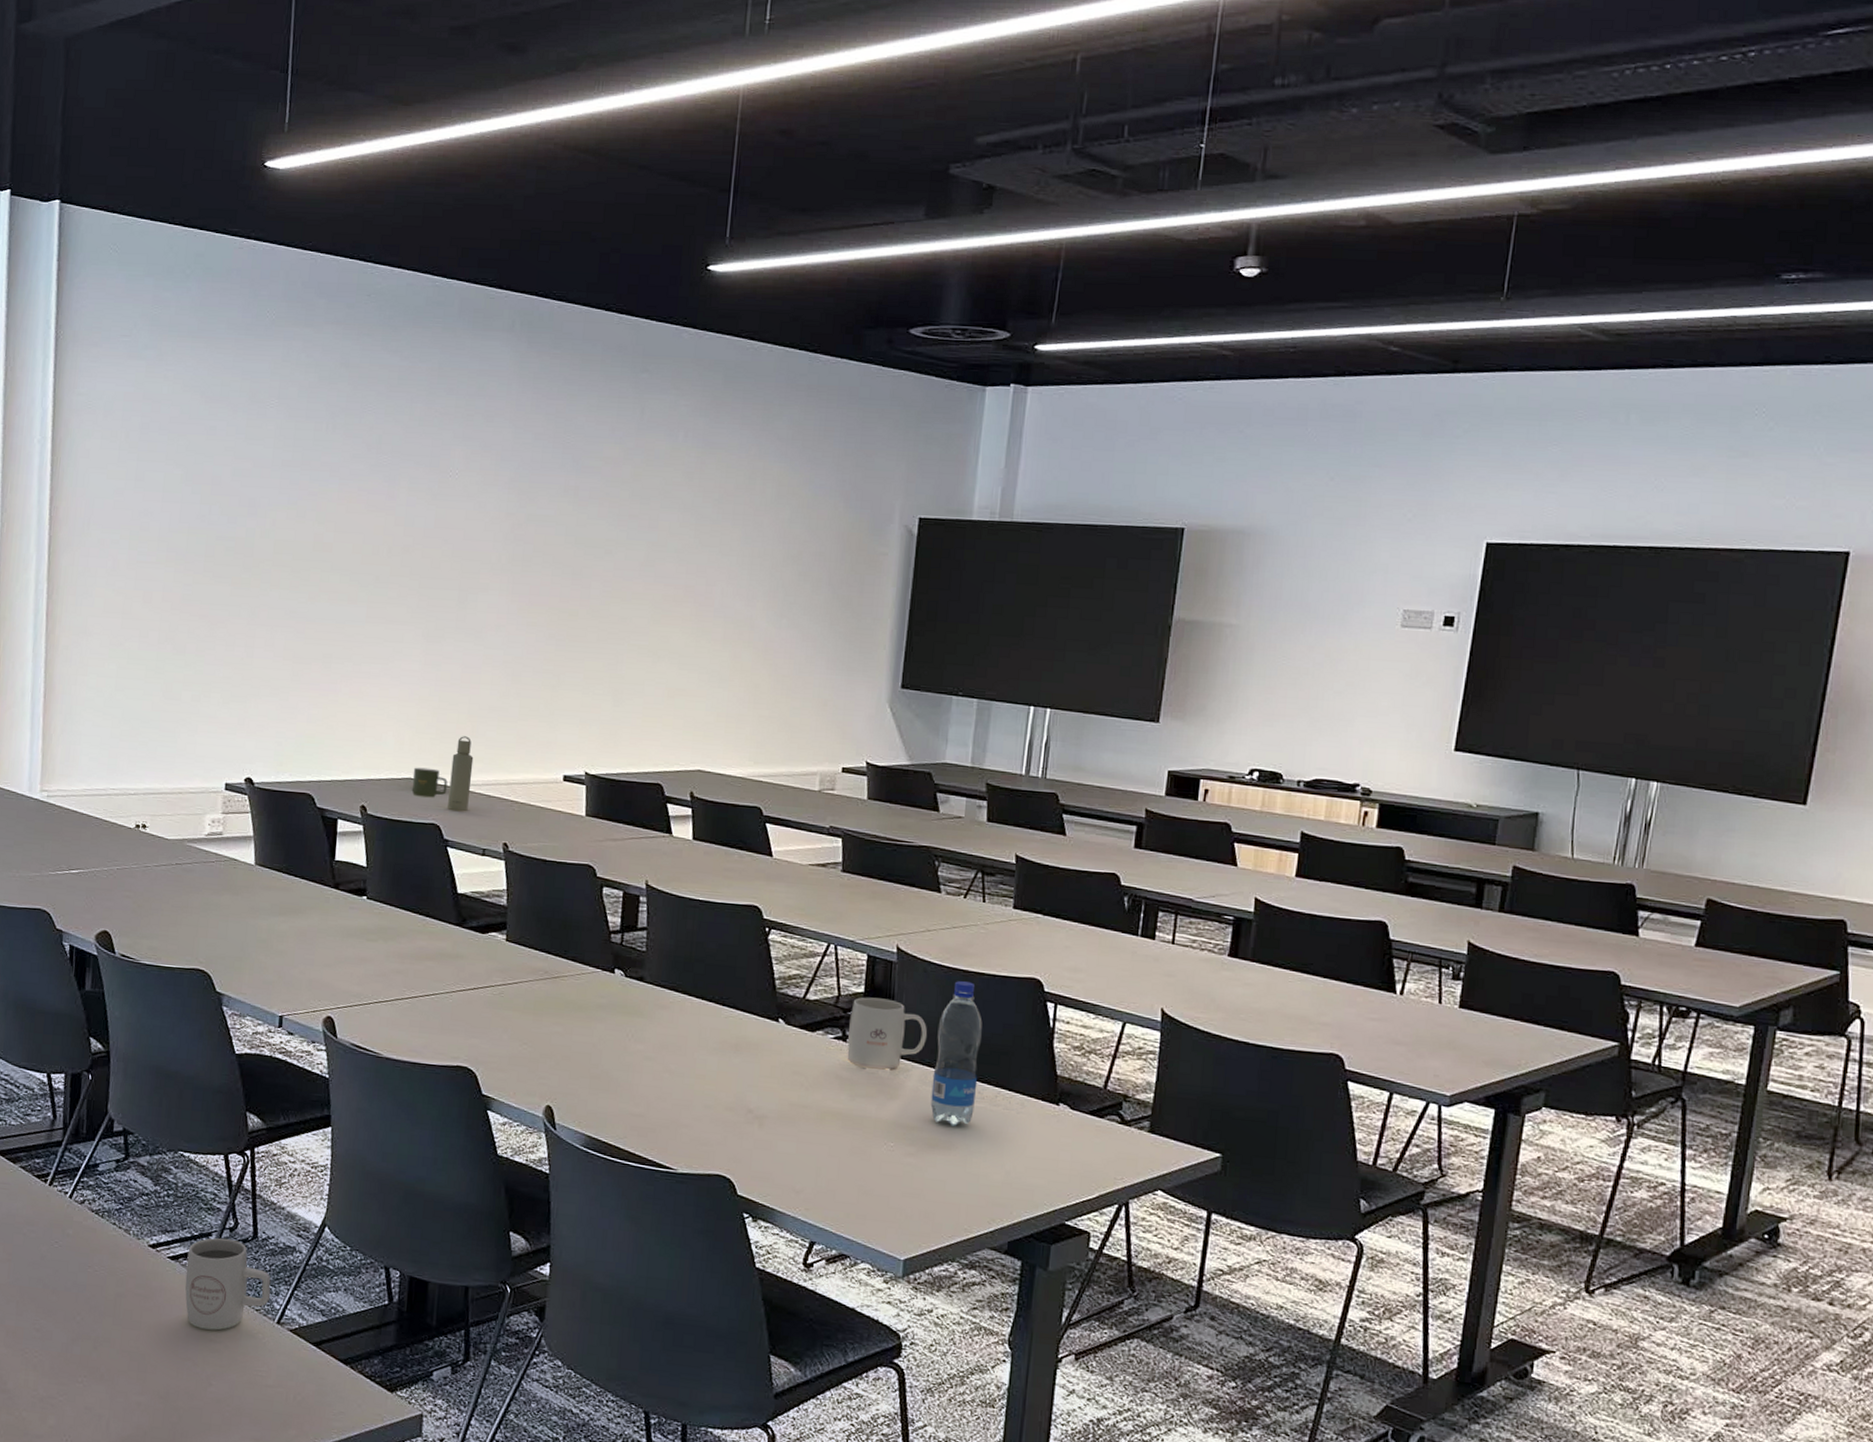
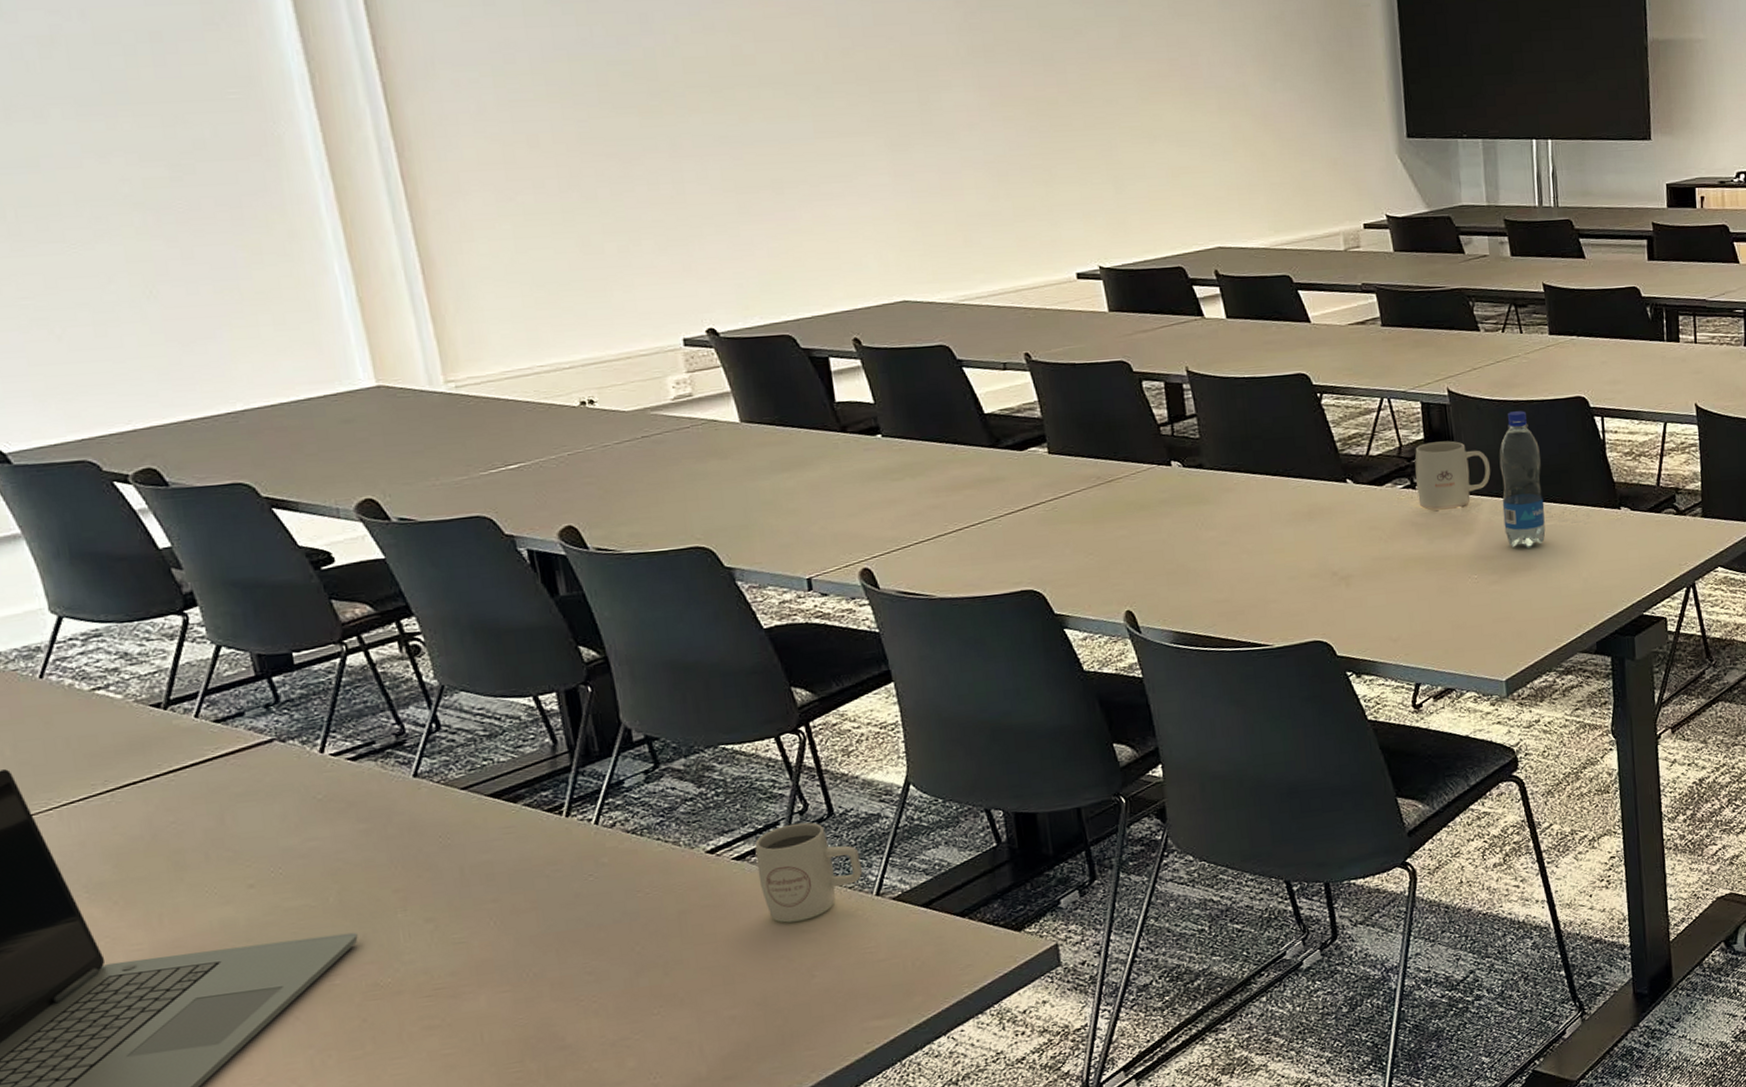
mug: present [412,767,448,799] -> none [906,287,949,320]
bottle: present [448,736,474,812] -> none [948,247,978,328]

